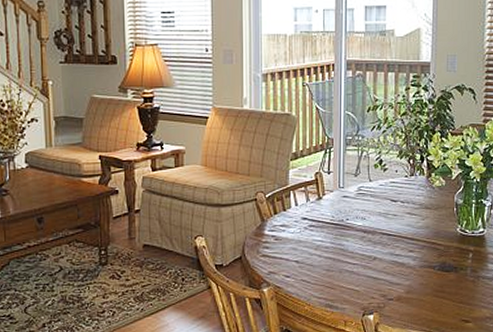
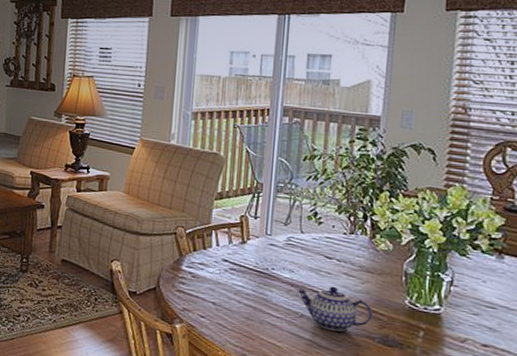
teapot: none [368,226,433,268] -> present [295,286,373,332]

